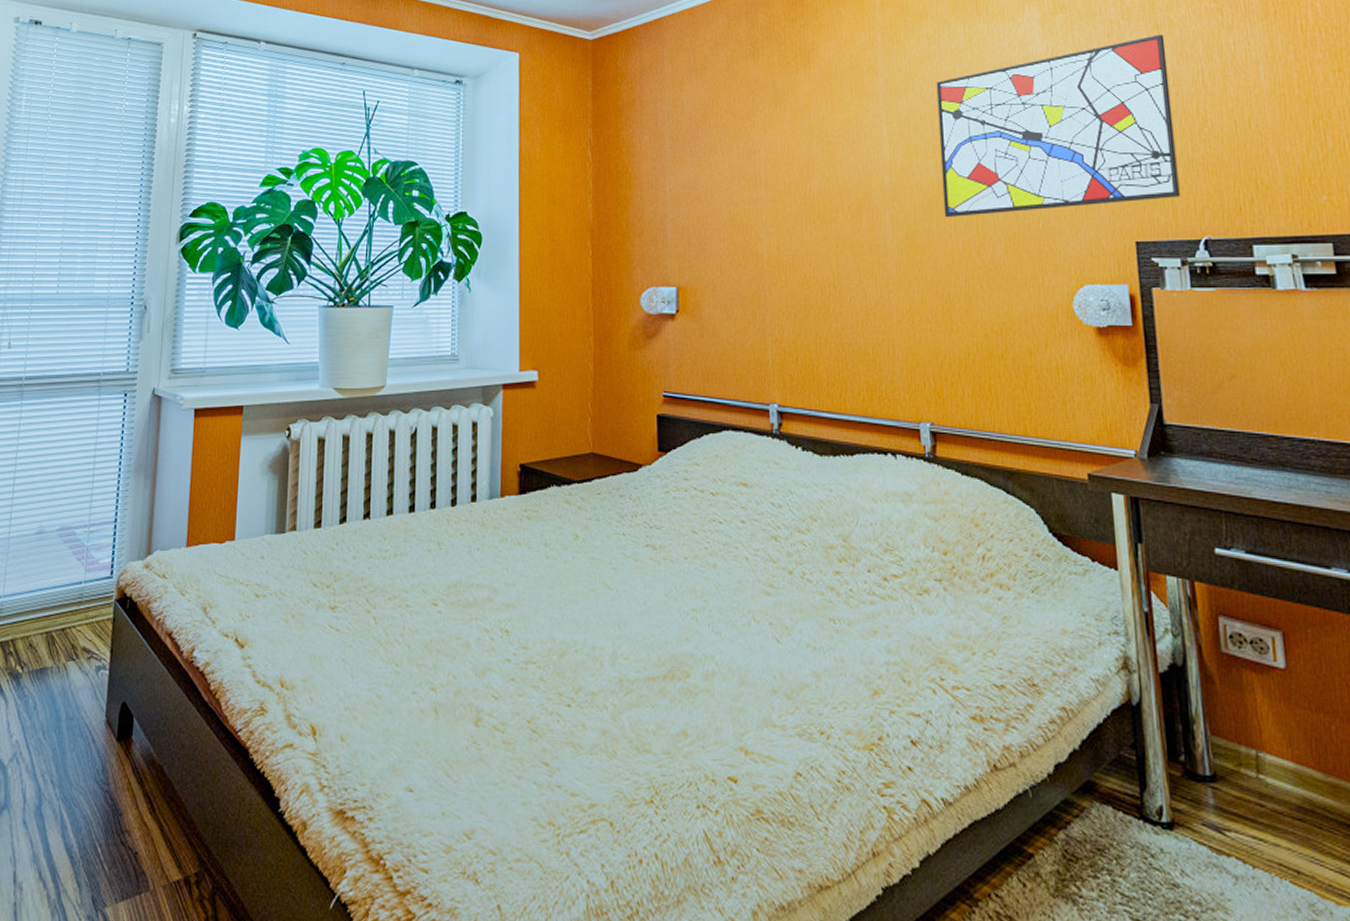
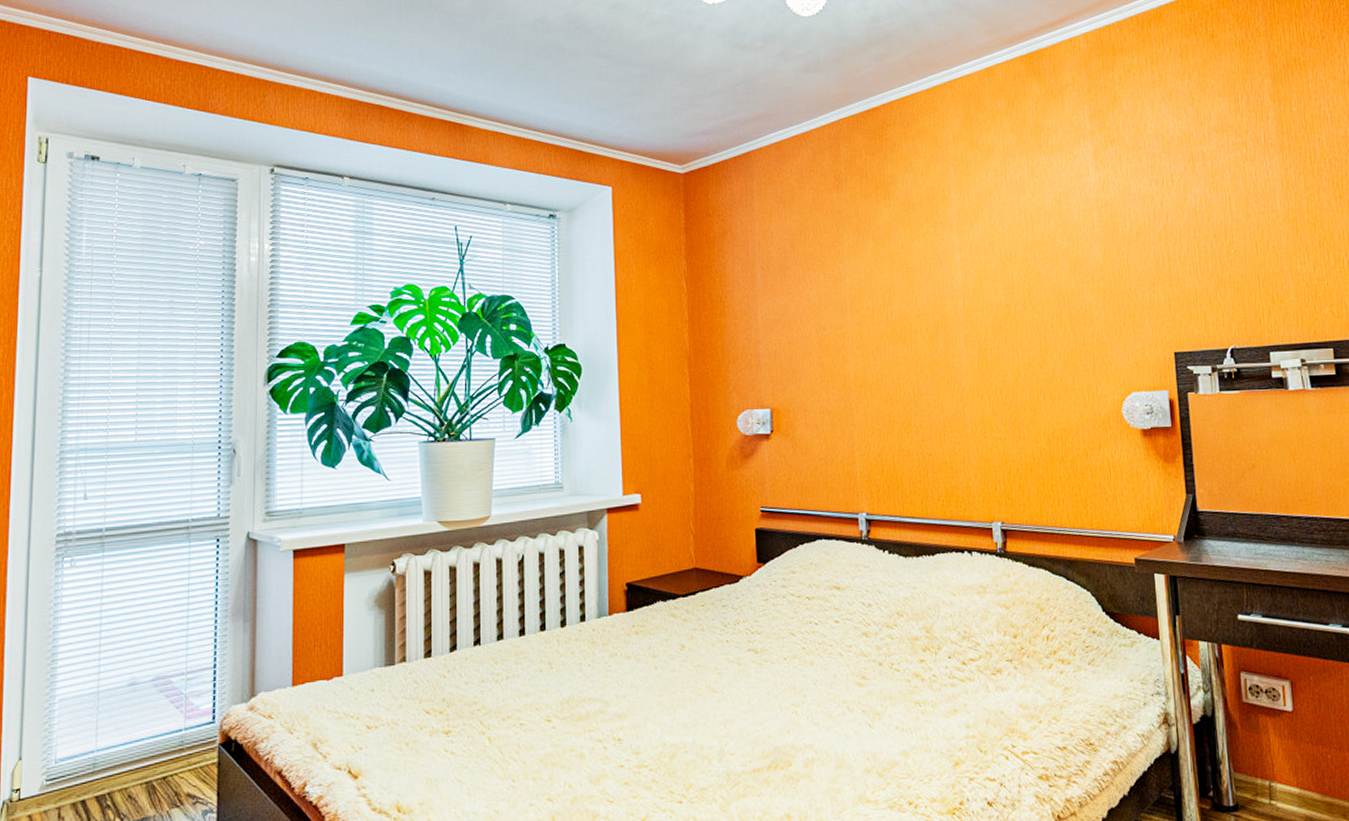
wall art: present [936,34,1180,217] -> none [1003,166,1211,335]

